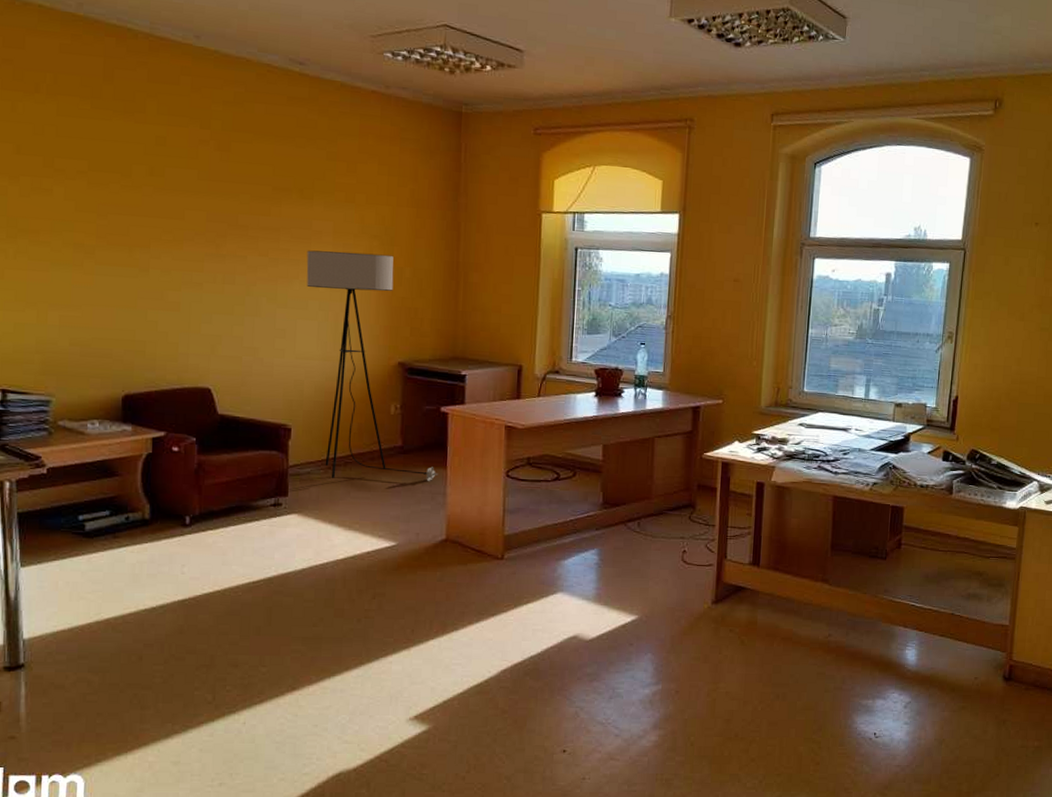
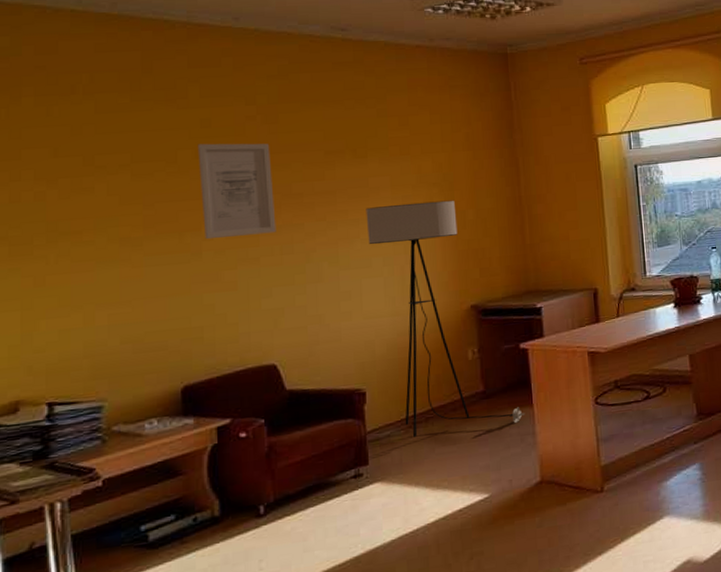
wall art: none [151,161,221,261] -> present [197,143,276,239]

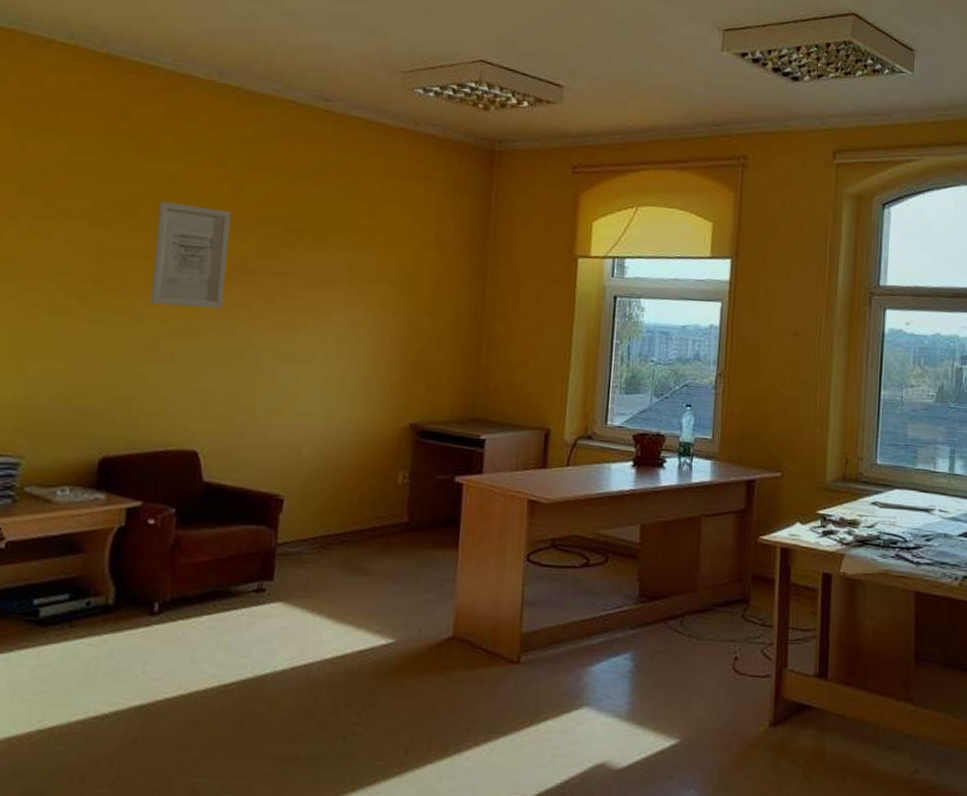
floor lamp: present [366,200,524,437] -> none [314,297,447,565]

